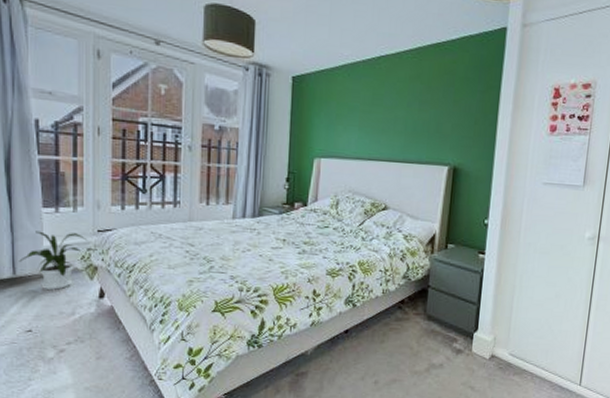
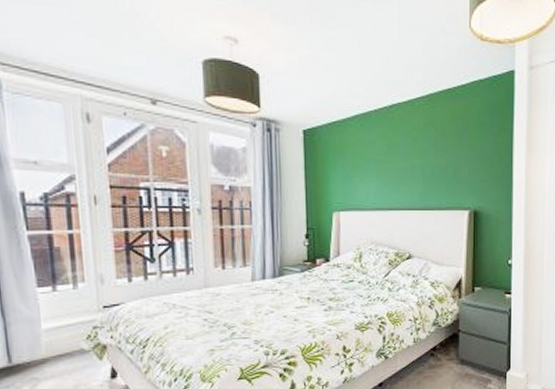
house plant: present [19,231,88,291] -> none [14,312,93,377]

